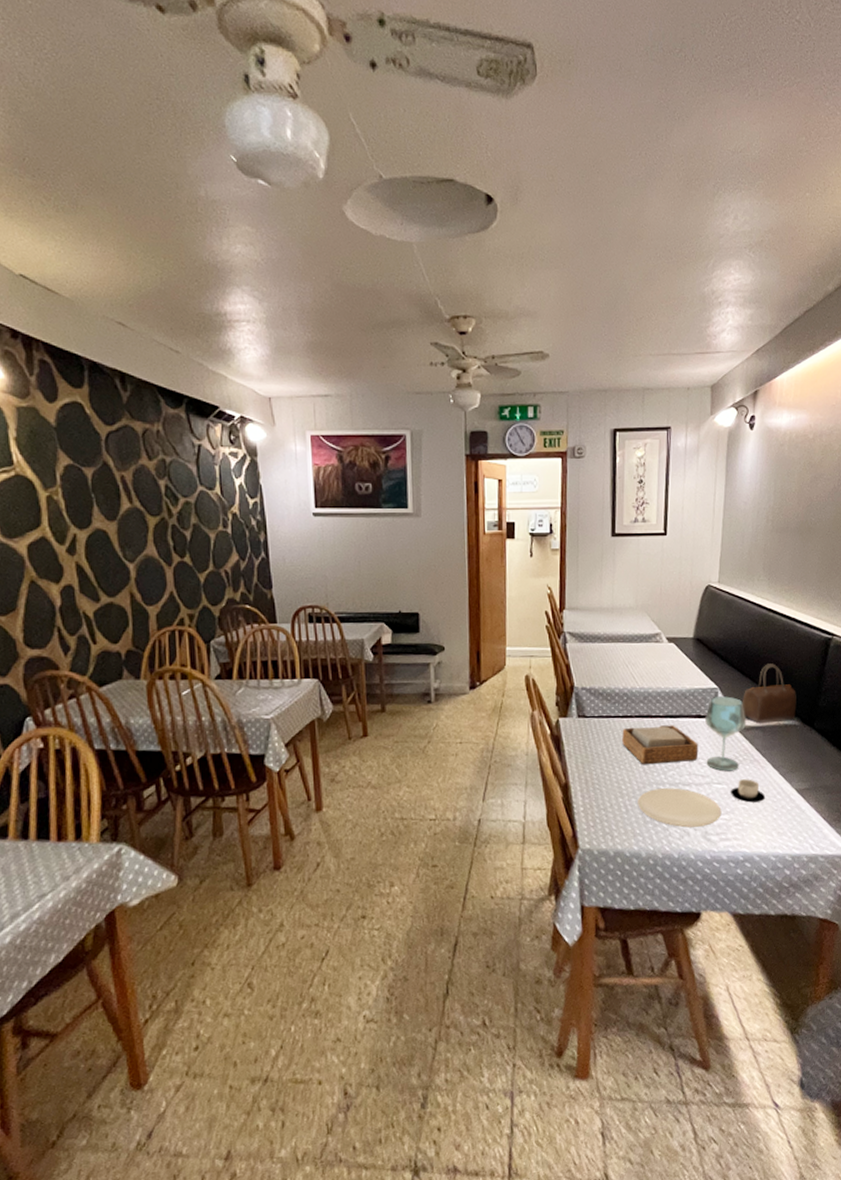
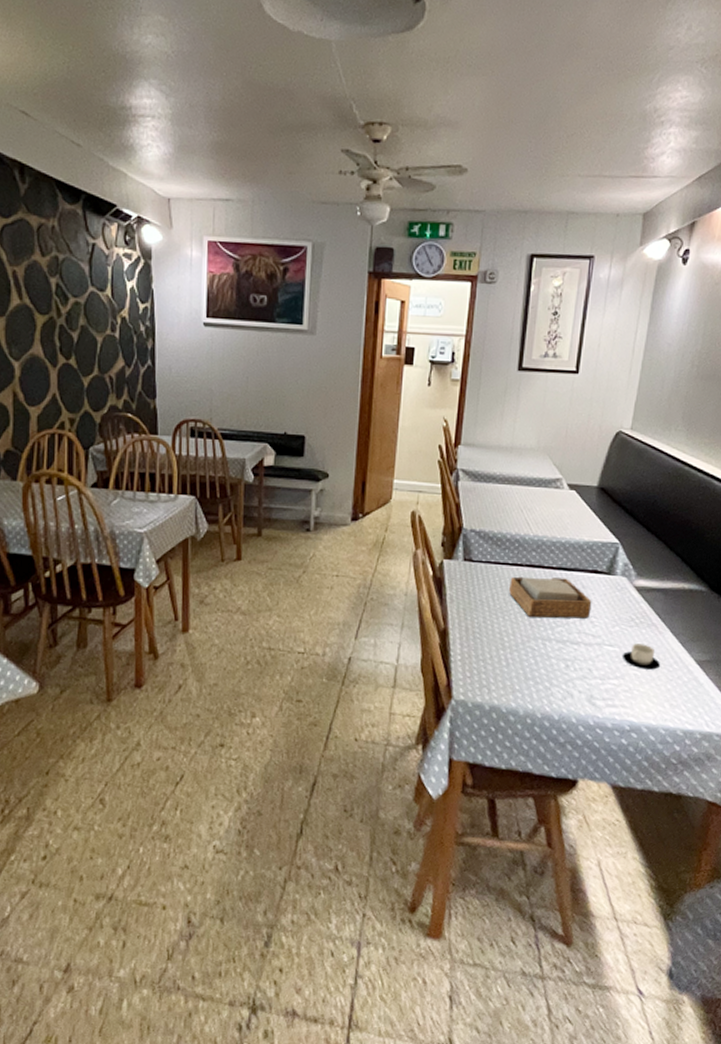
plate: present [638,788,722,828] -> none [520,644,611,690]
wine glass: present [705,696,747,771] -> none [599,552,648,634]
handbag: present [743,663,797,724] -> none [645,521,706,587]

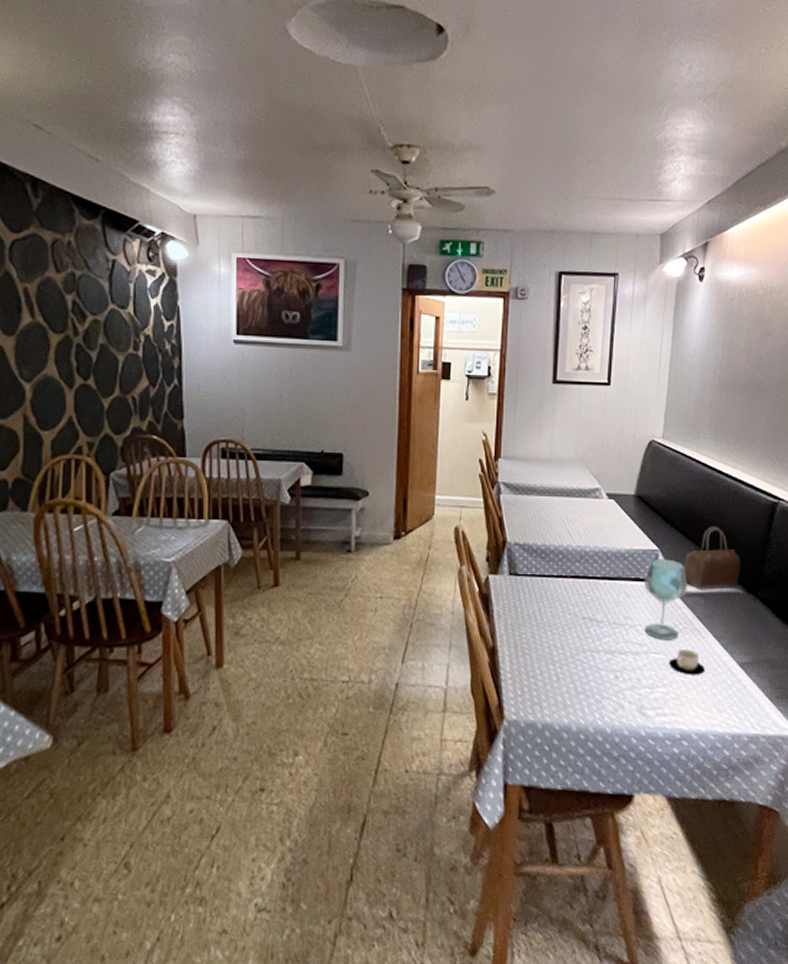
napkin holder: present [508,576,592,619] -> none [554,587,636,629]
wine glass: none [599,552,648,634] -> present [644,559,688,640]
handbag: none [645,521,706,587] -> present [684,526,740,590]

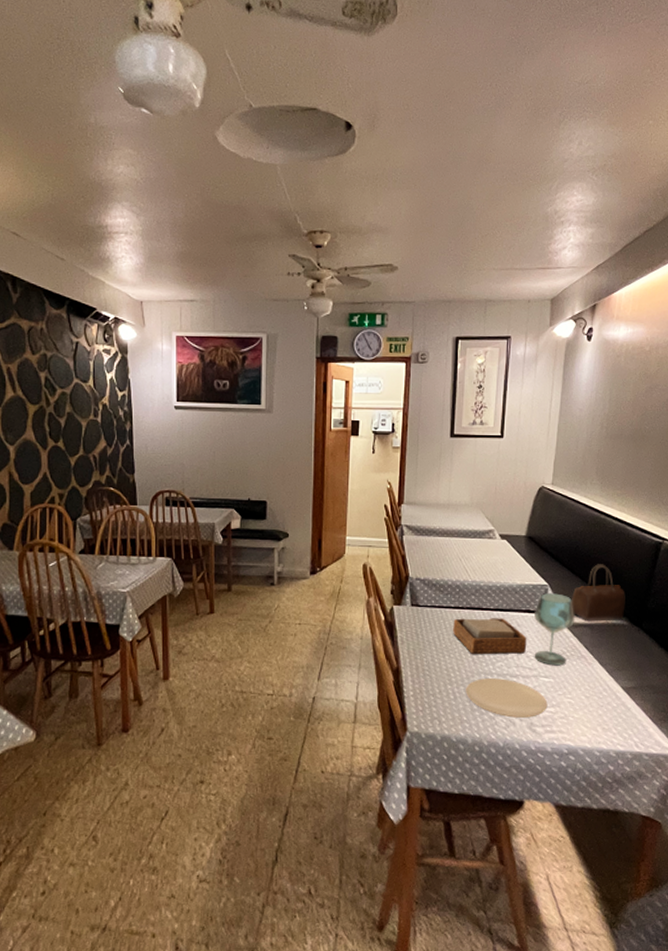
napkin holder: none [554,587,636,629] -> present [452,618,527,654]
plate: none [570,656,659,700] -> present [466,678,548,718]
cup: present [668,649,706,675] -> none [556,674,592,697]

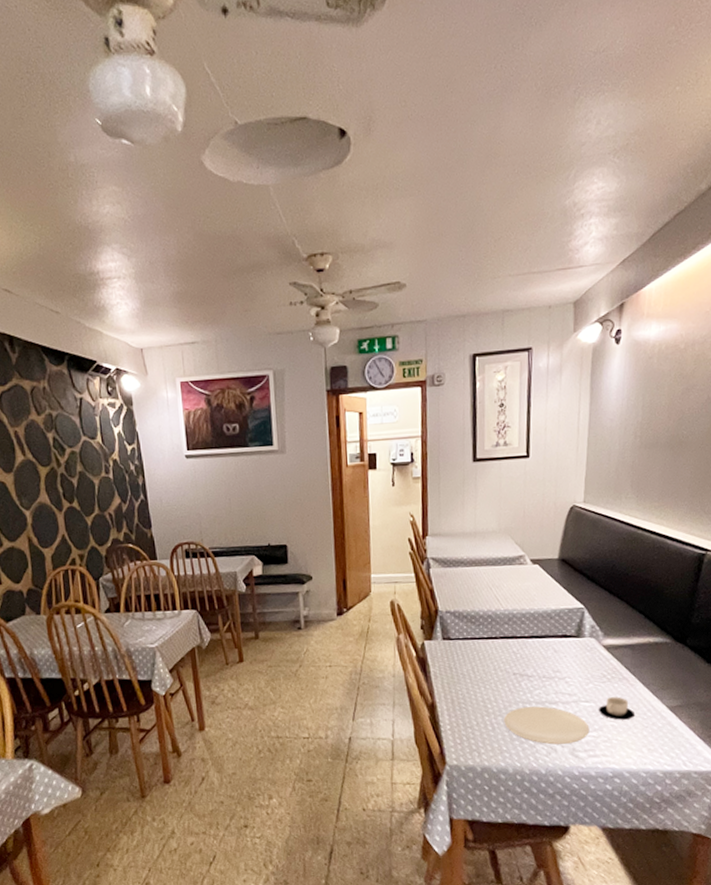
napkin holder: present [452,618,527,654] -> none [486,645,565,684]
wine glass: present [534,593,575,666] -> none [572,615,615,690]
cup: none [556,674,592,697] -> present [598,697,636,720]
handbag: present [572,564,625,622] -> none [610,581,668,642]

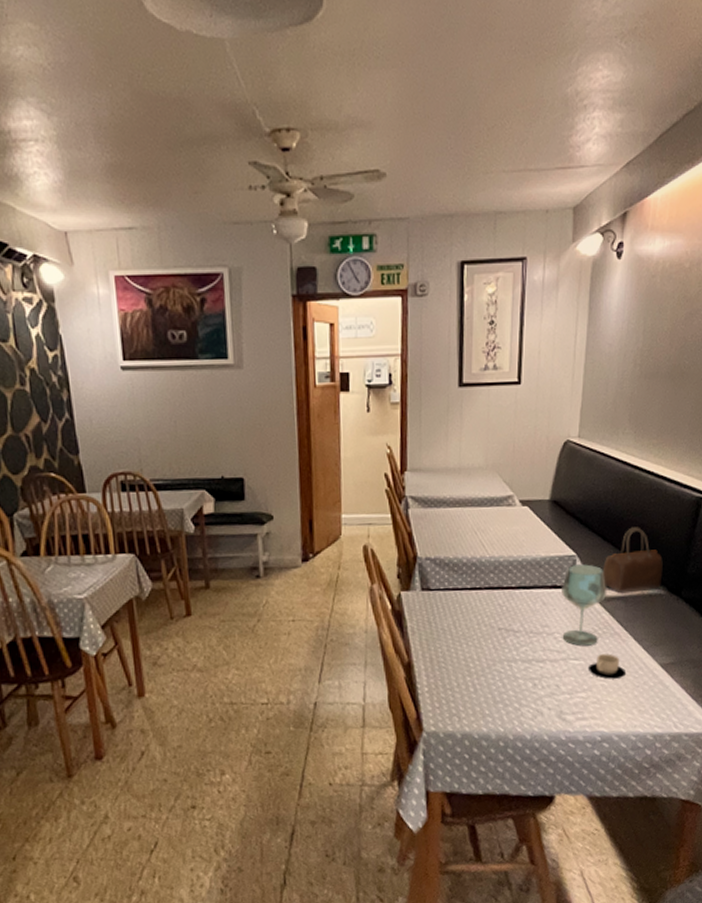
plate: present [504,706,590,745] -> none [487,664,578,707]
wine glass: none [572,615,615,690] -> present [562,564,607,646]
handbag: none [610,581,668,642] -> present [603,527,663,593]

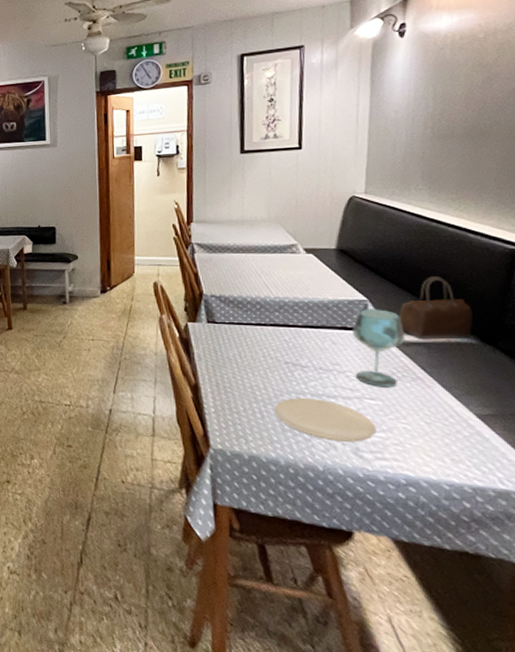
plate: none [487,664,578,707] -> present [274,398,376,442]
cup: present [587,654,627,679] -> none [386,397,434,424]

